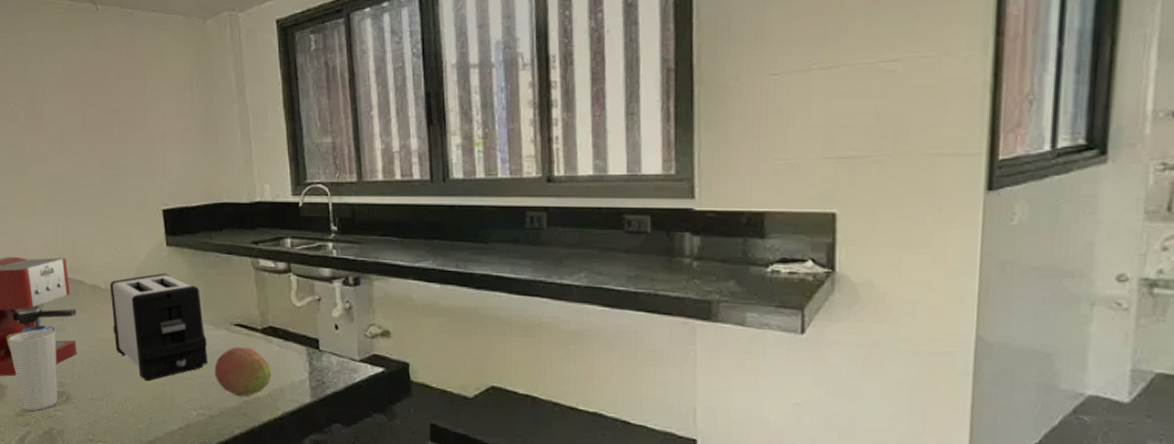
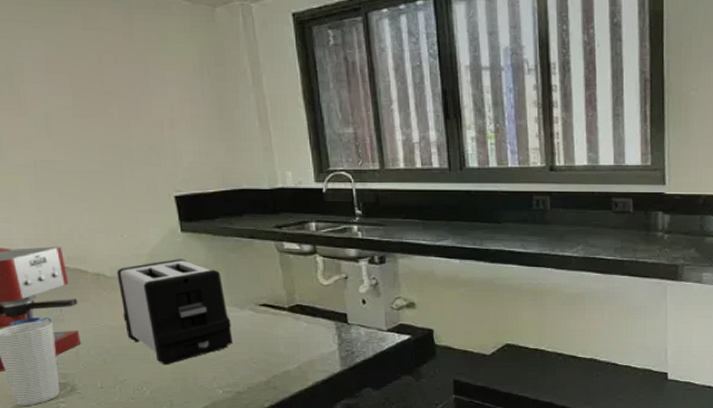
fruit: present [214,346,272,397] -> none [240,325,301,372]

